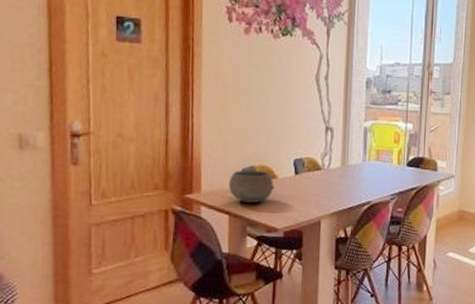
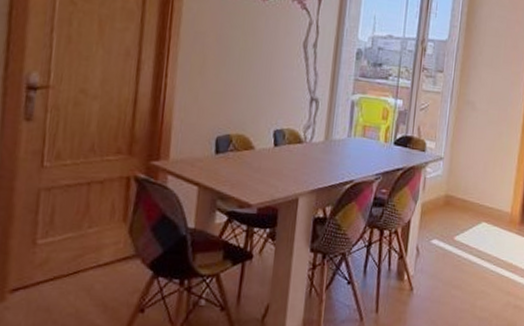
bowl: present [228,170,275,203] -> none [200,138,252,175]

